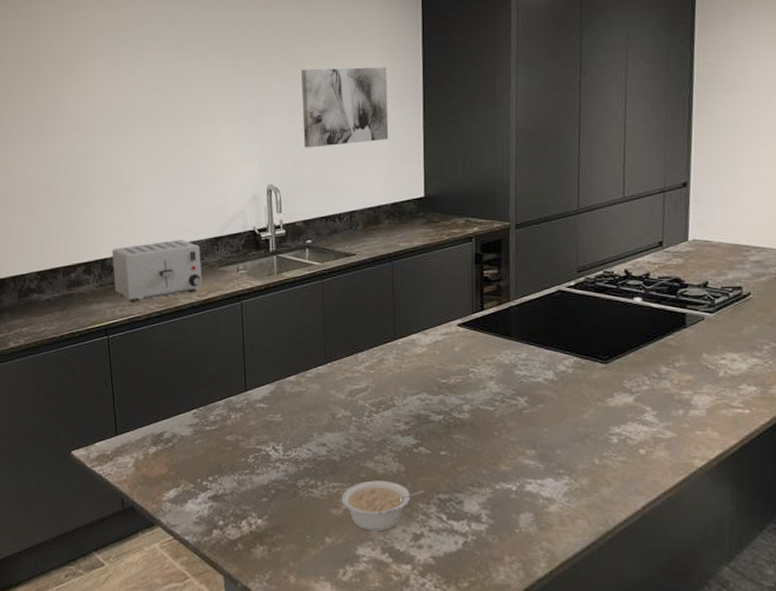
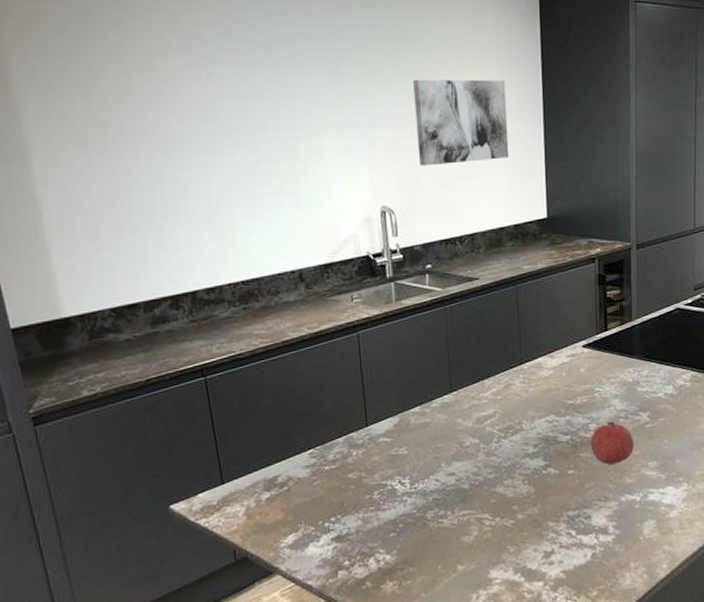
toaster: present [111,240,203,302] -> none [203,268,313,338]
legume: present [341,480,425,531] -> none [472,503,555,554]
fruit: none [463,404,511,449] -> present [590,421,635,465]

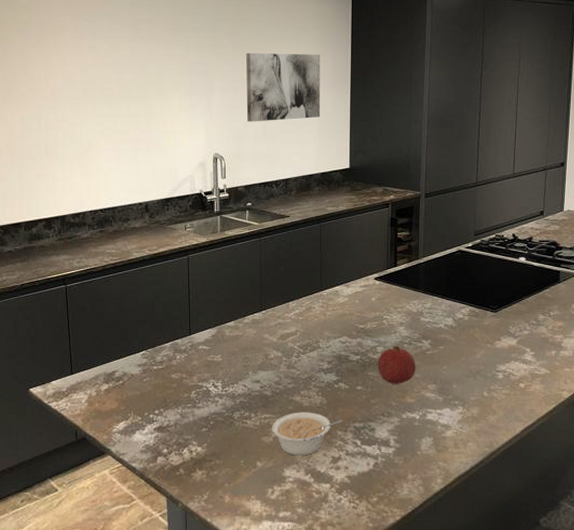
legume: none [472,503,555,554] -> present [271,412,343,456]

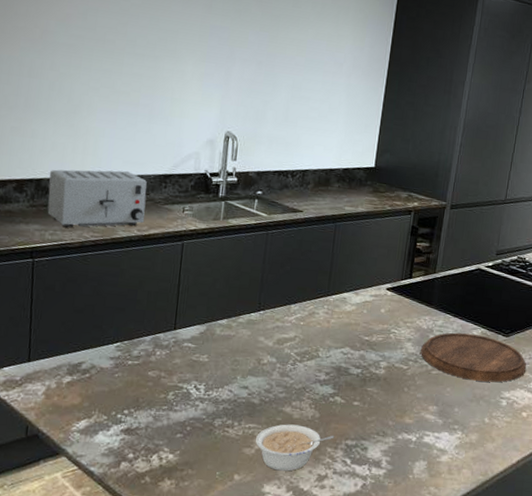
toaster: none [71,200,154,255] -> present [47,169,147,228]
wall art: present [246,52,321,122] -> none [268,24,358,108]
fruit: present [377,346,416,384] -> none [378,362,419,403]
cutting board: none [414,313,518,357] -> present [421,332,527,383]

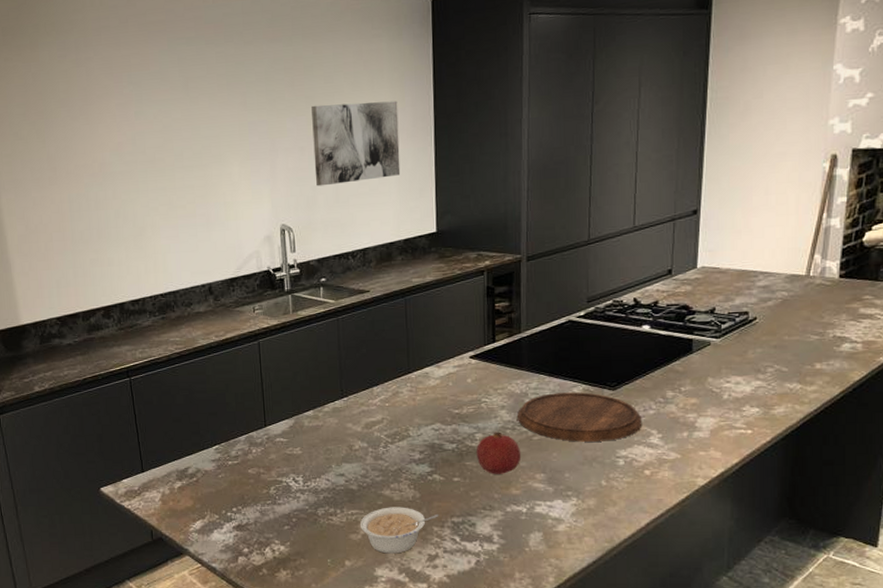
toaster: present [47,169,147,228] -> none [129,282,220,344]
wall art: none [268,24,358,108] -> present [311,101,401,187]
fruit: none [378,362,419,403] -> present [476,432,521,474]

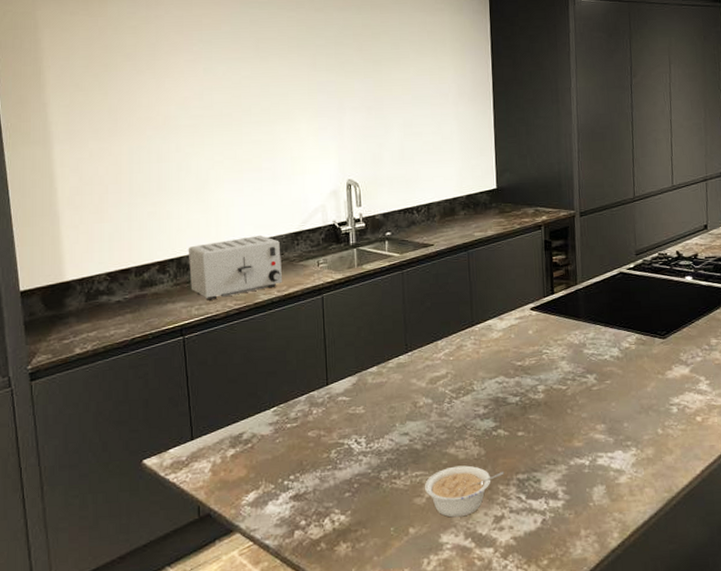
toaster: none [129,282,220,344] -> present [188,235,283,301]
wall art: present [311,101,401,187] -> none [379,67,462,144]
fruit: present [476,432,521,474] -> none [538,383,582,427]
cutting board: present [517,392,642,442] -> none [577,341,692,391]

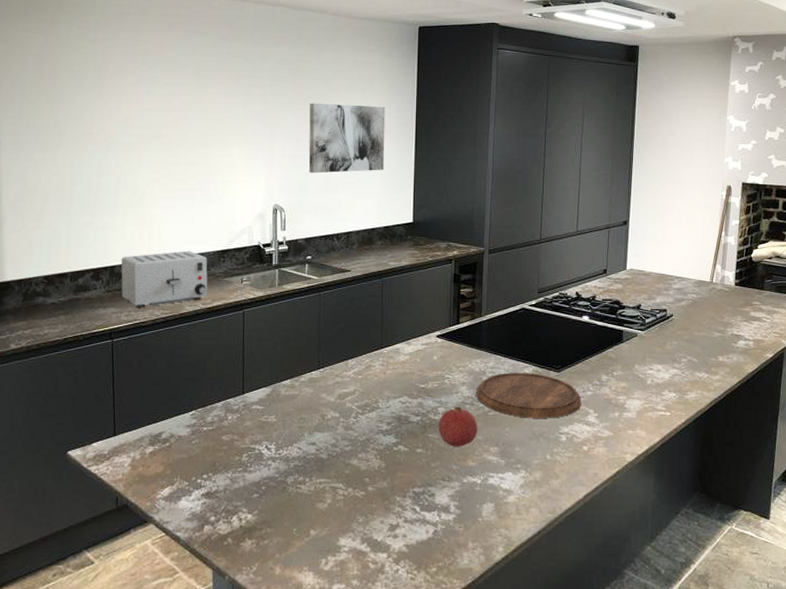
wall art: none [379,67,462,144] -> present [308,103,385,174]
legume: present [424,465,505,518] -> none [326,476,402,523]
fruit: none [538,383,582,427] -> present [438,406,478,447]
cutting board: none [577,341,692,391] -> present [476,372,582,418]

